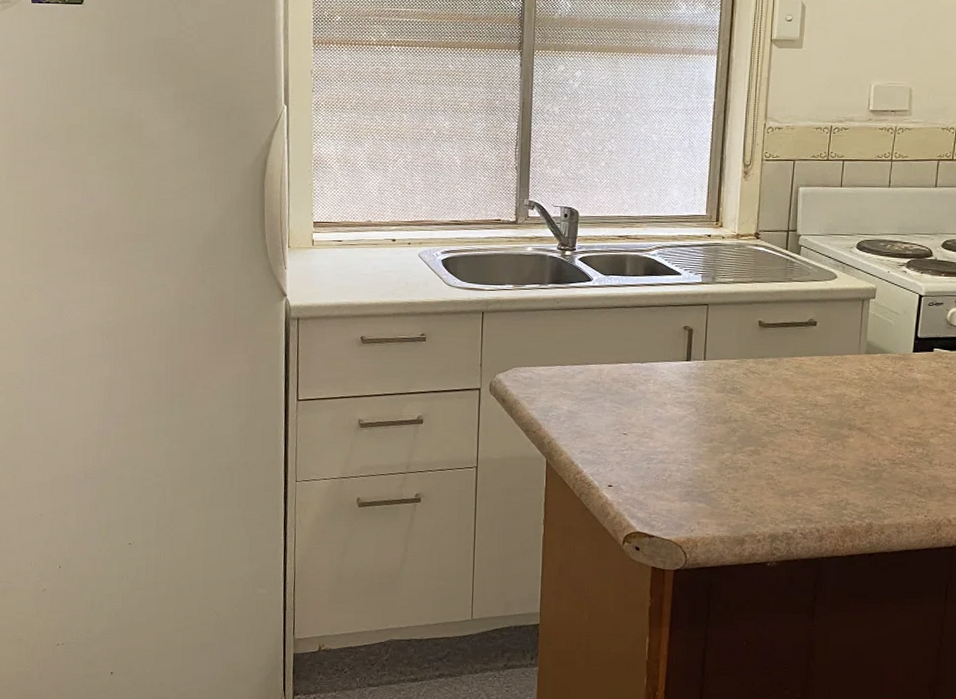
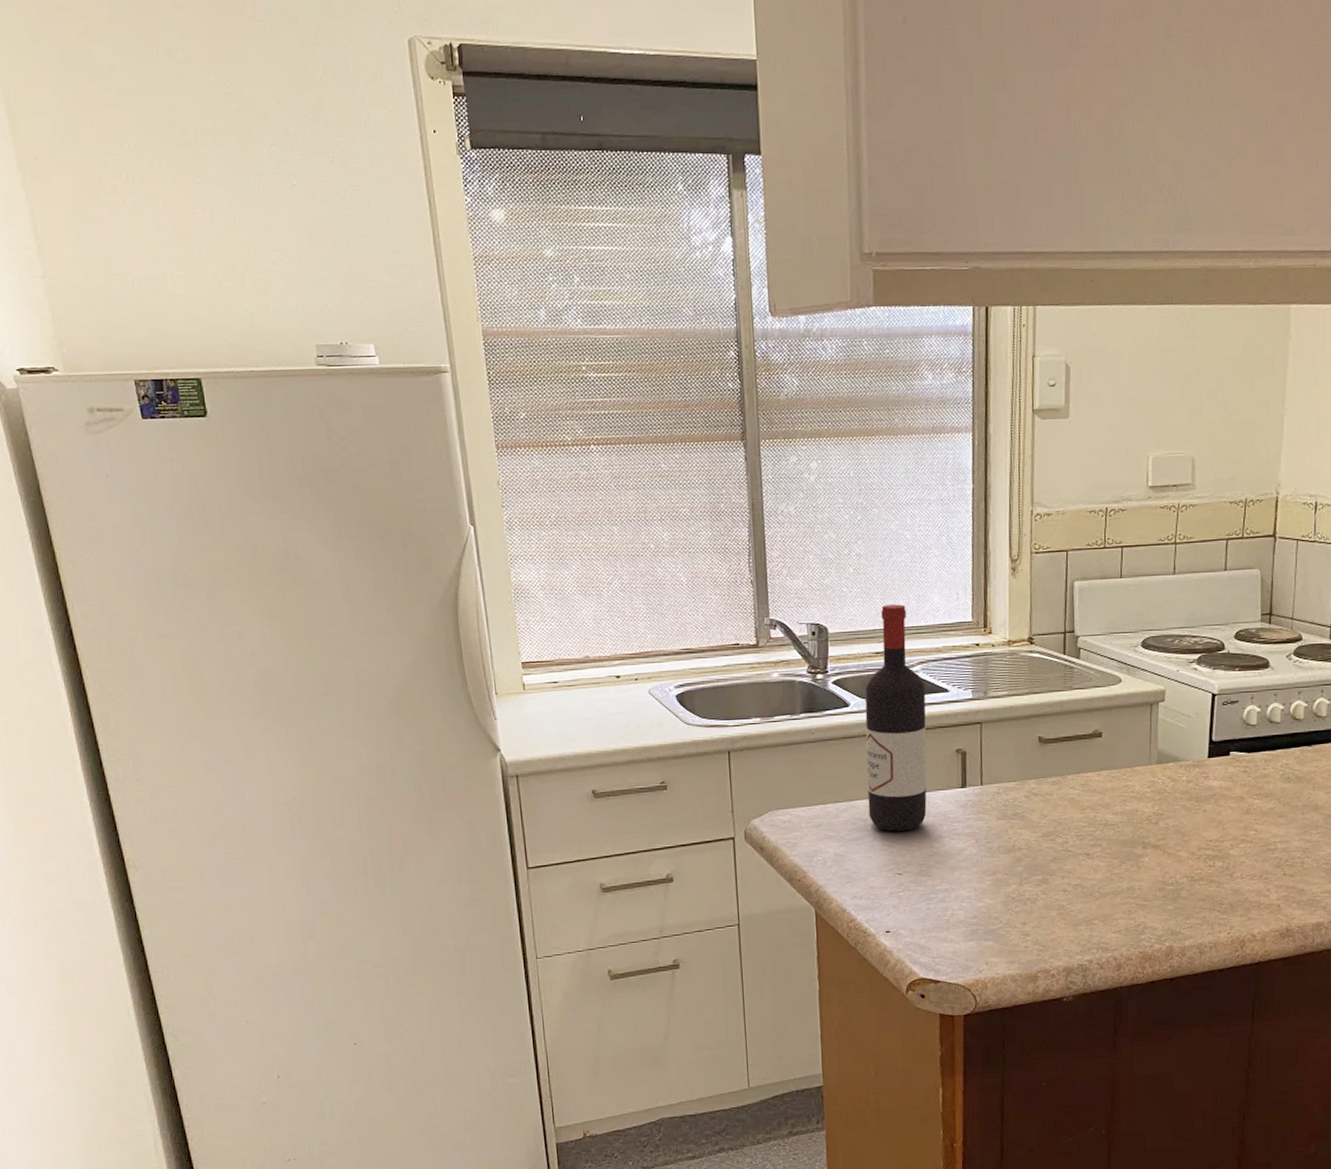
wine bottle: none [601,196,661,396] -> present [864,604,927,832]

